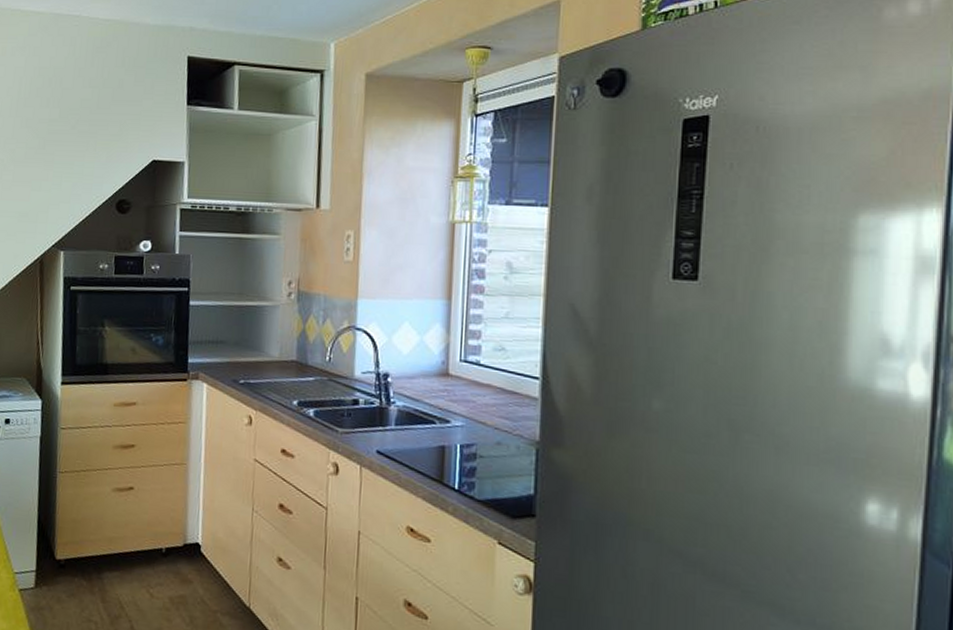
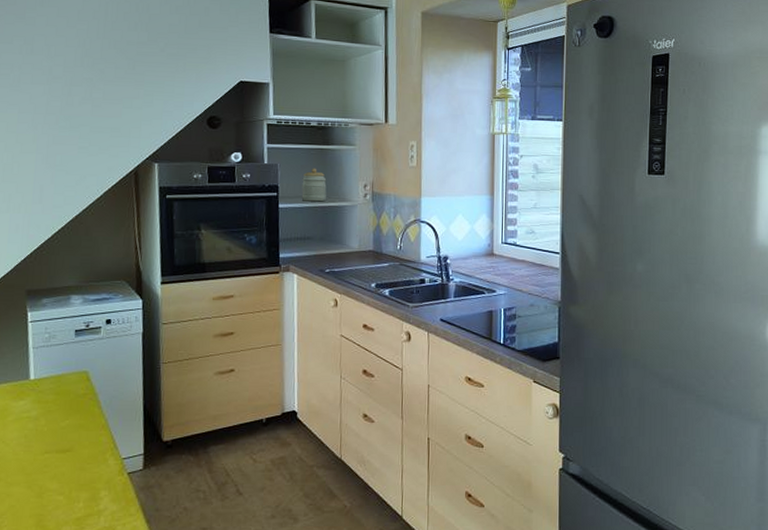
jar: none [215,260,245,300] -> present [301,168,327,202]

